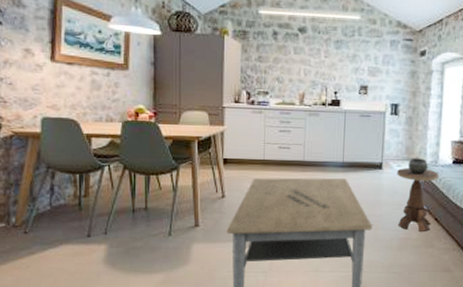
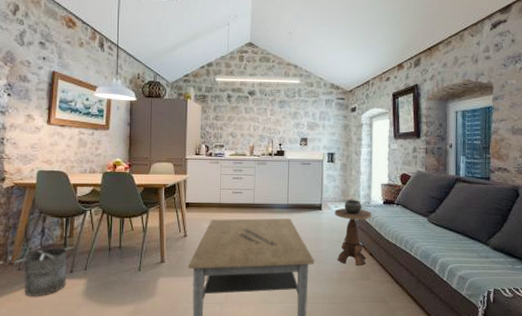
bucket: none [18,202,93,264] -> present [13,242,75,296]

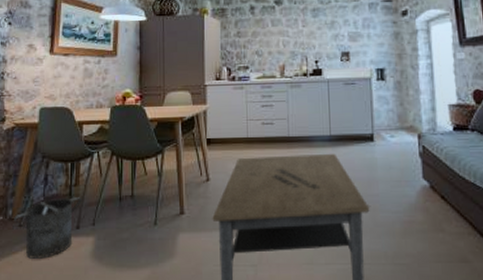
side table: present [335,200,371,265] -> none [391,127,439,212]

